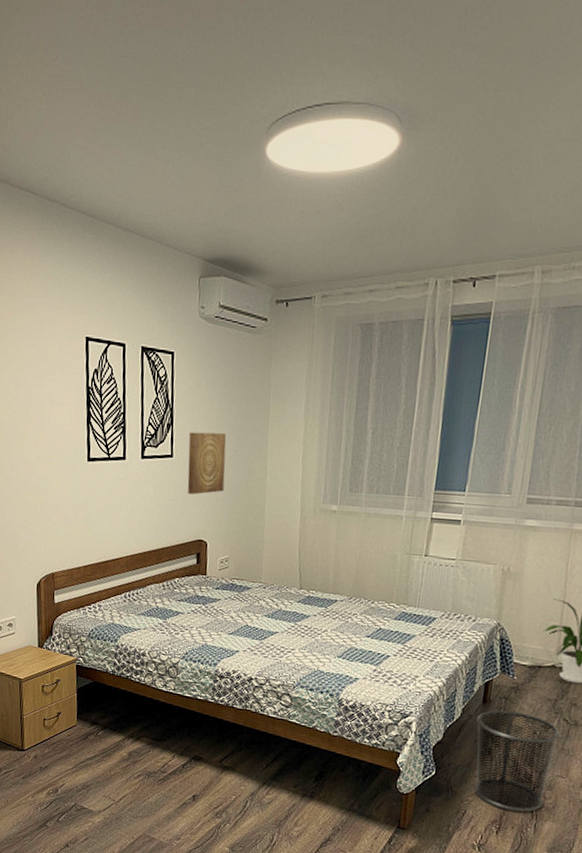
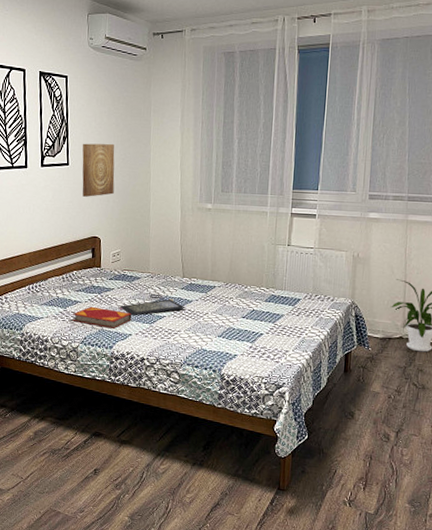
hardback book: none [172,618,240,644] -> present [72,306,132,328]
clutch bag: none [224,606,301,631] -> present [118,293,185,316]
waste bin: present [474,710,560,813] -> none [340,378,411,469]

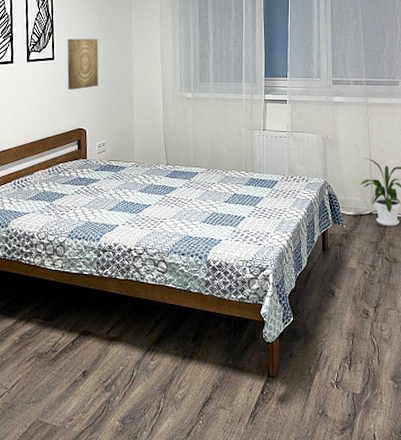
hardback book: present [72,306,132,328] -> none [58,198,118,220]
clutch bag: present [118,293,185,316] -> none [104,182,170,206]

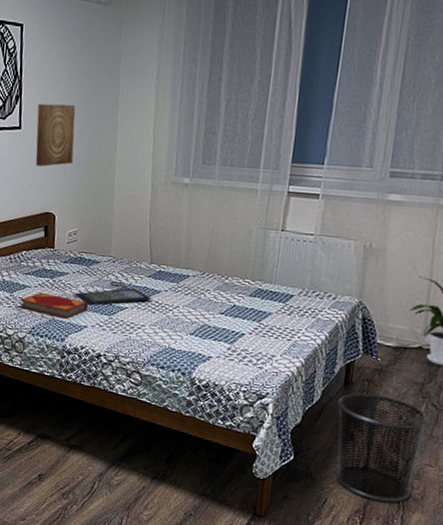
hardback book: none [58,198,118,220] -> present [19,292,88,319]
clutch bag: none [104,182,170,206] -> present [72,281,152,306]
waste bin: none [320,256,385,346] -> present [335,392,429,503]

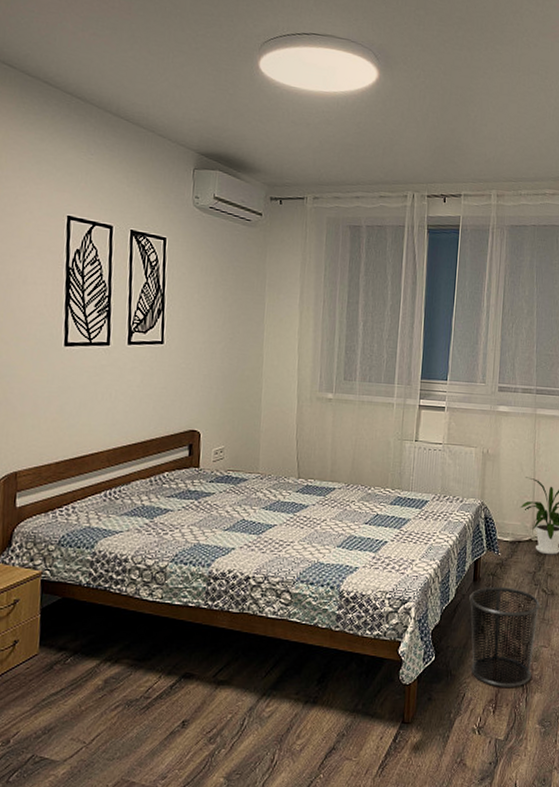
hardback book: present [19,292,88,319] -> none [160,515,236,542]
wall art: present [35,103,76,167] -> none [179,318,221,383]
clutch bag: present [72,281,152,306] -> none [219,498,300,526]

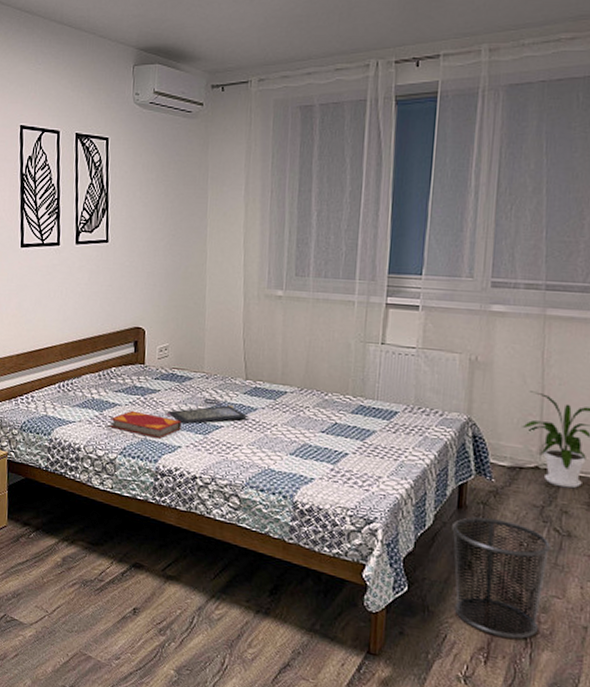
hardback book: none [160,515,236,542] -> present [109,410,181,438]
clutch bag: none [219,498,300,526] -> present [165,398,249,425]

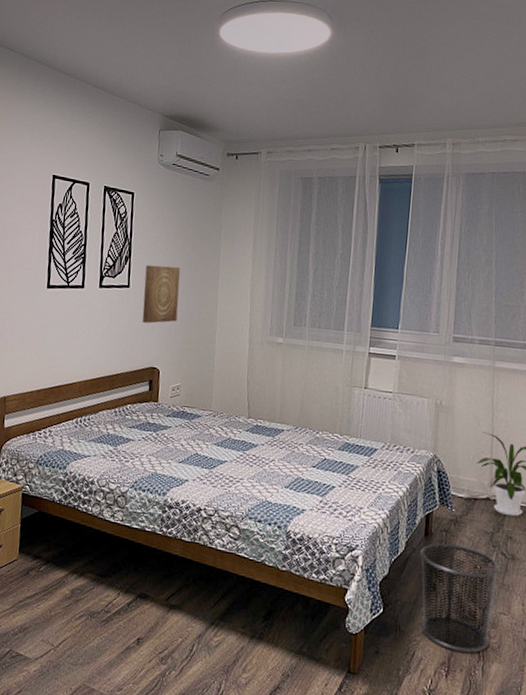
hardback book: present [109,410,181,438] -> none [123,445,189,472]
wall art: none [123,216,164,280] -> present [142,265,181,324]
clutch bag: present [165,398,249,425] -> none [174,434,250,459]

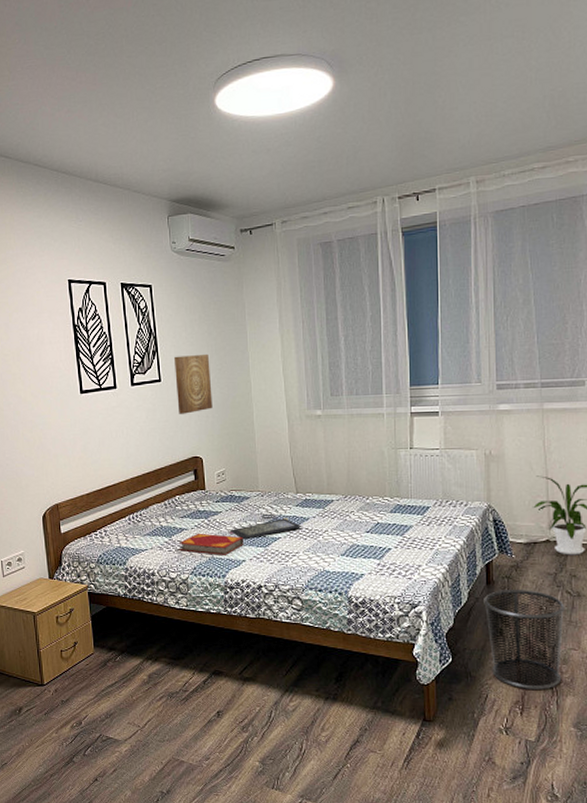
hardback book: none [123,445,189,472] -> present [178,533,243,555]
clutch bag: none [174,434,250,459] -> present [228,513,302,540]

